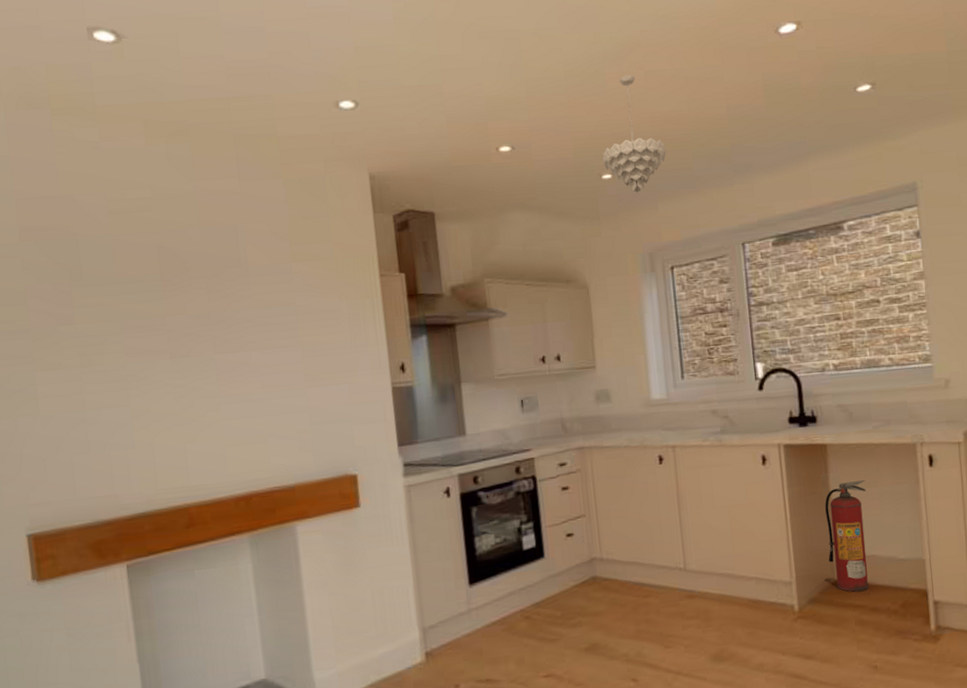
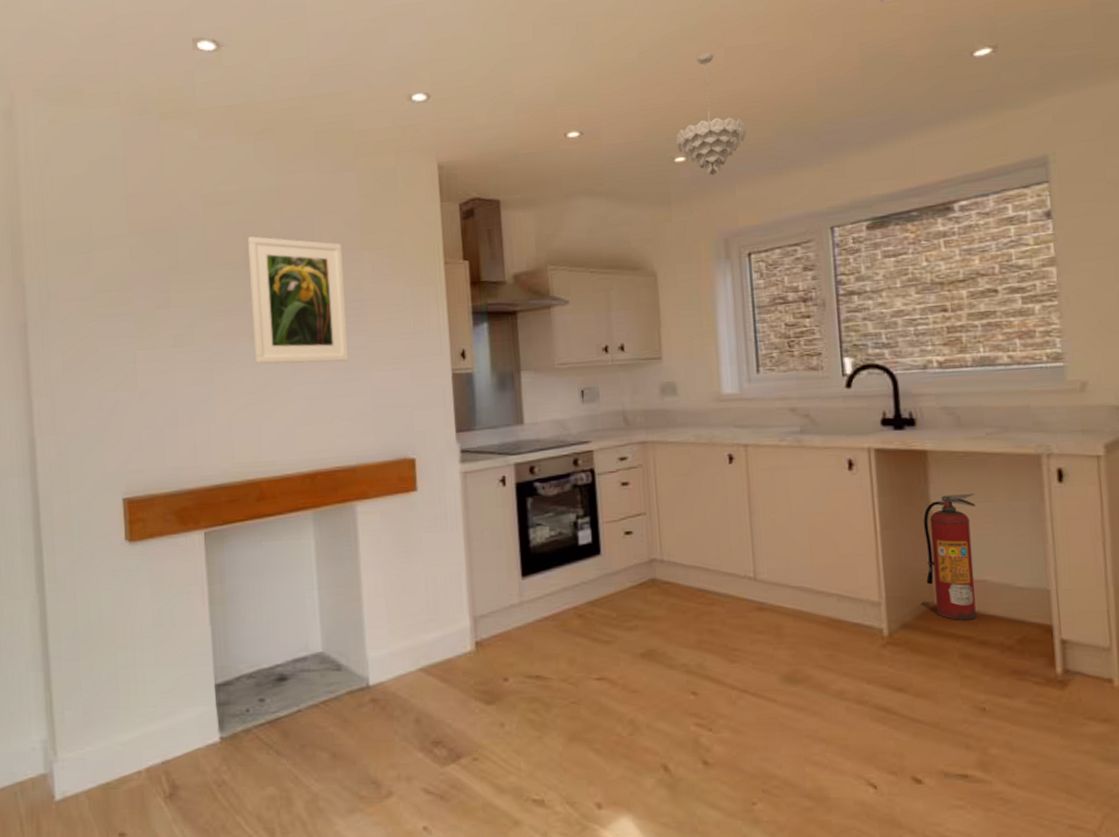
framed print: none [163,246,282,383] -> present [248,236,349,364]

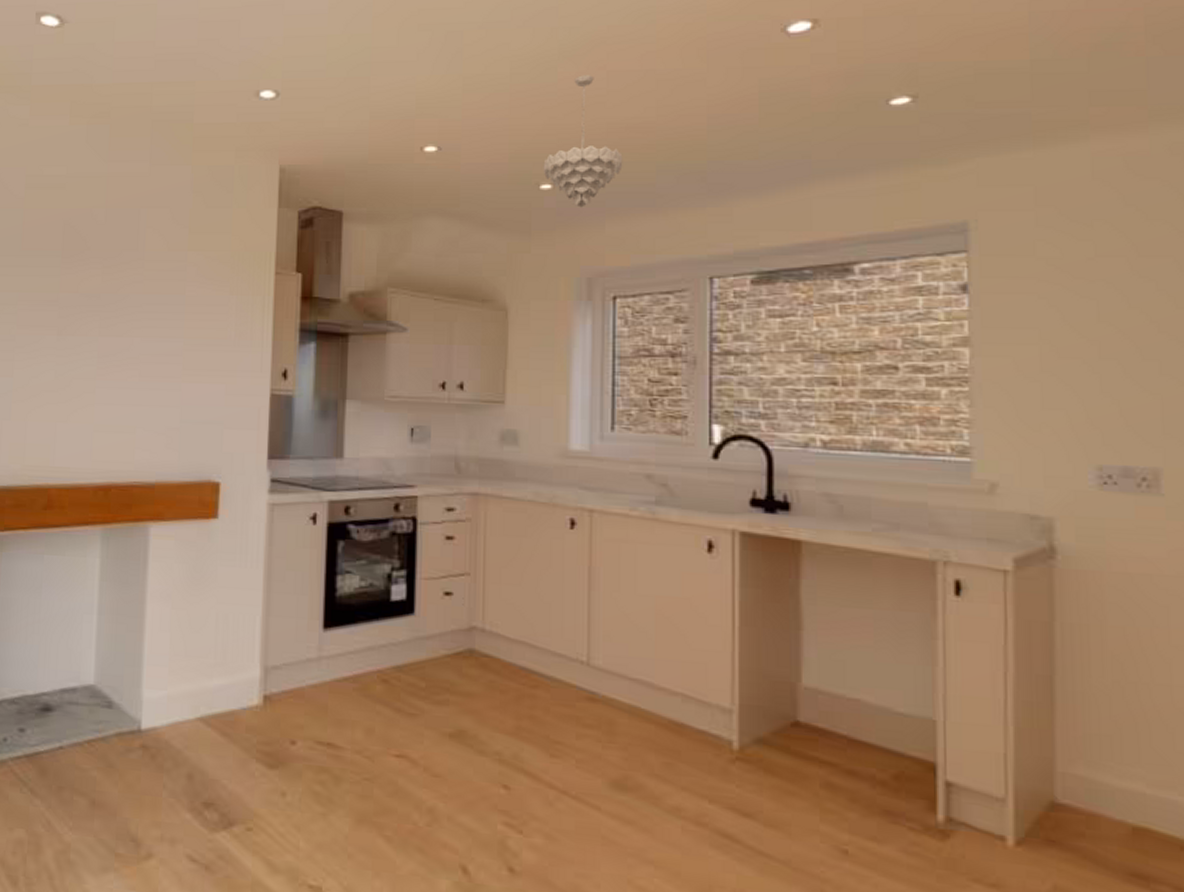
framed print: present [248,236,349,364] -> none [61,224,167,368]
fire extinguisher: present [923,494,978,620] -> none [788,594,854,744]

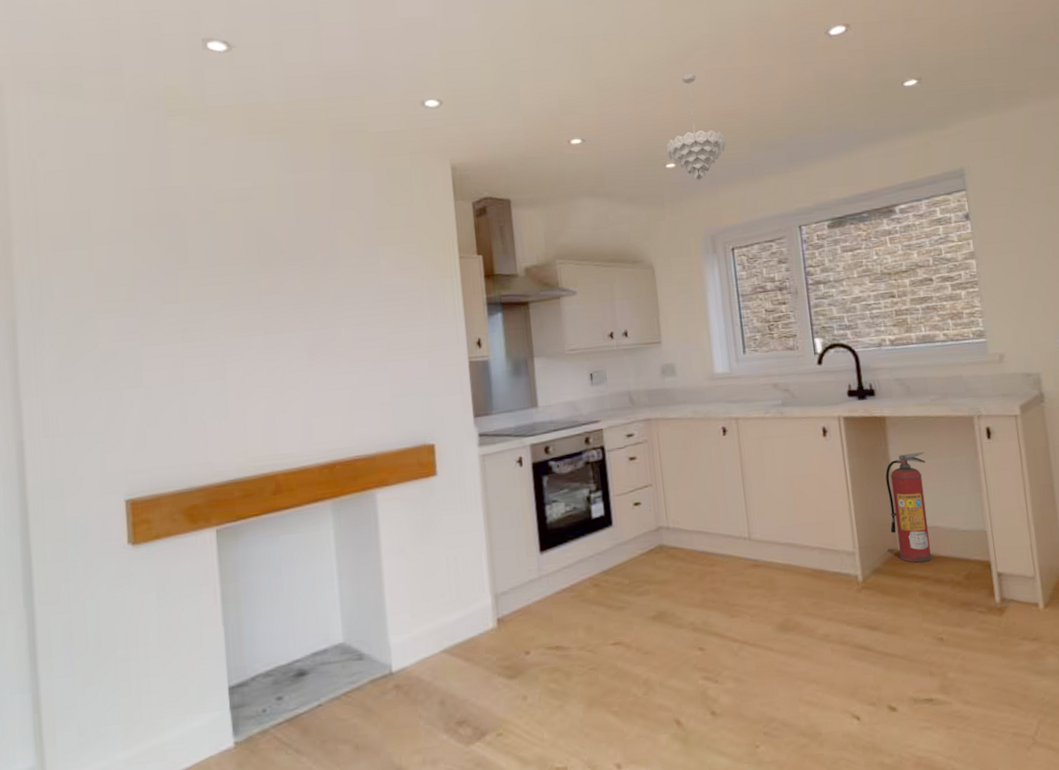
fire extinguisher: none [788,594,854,744] -> present [885,452,933,563]

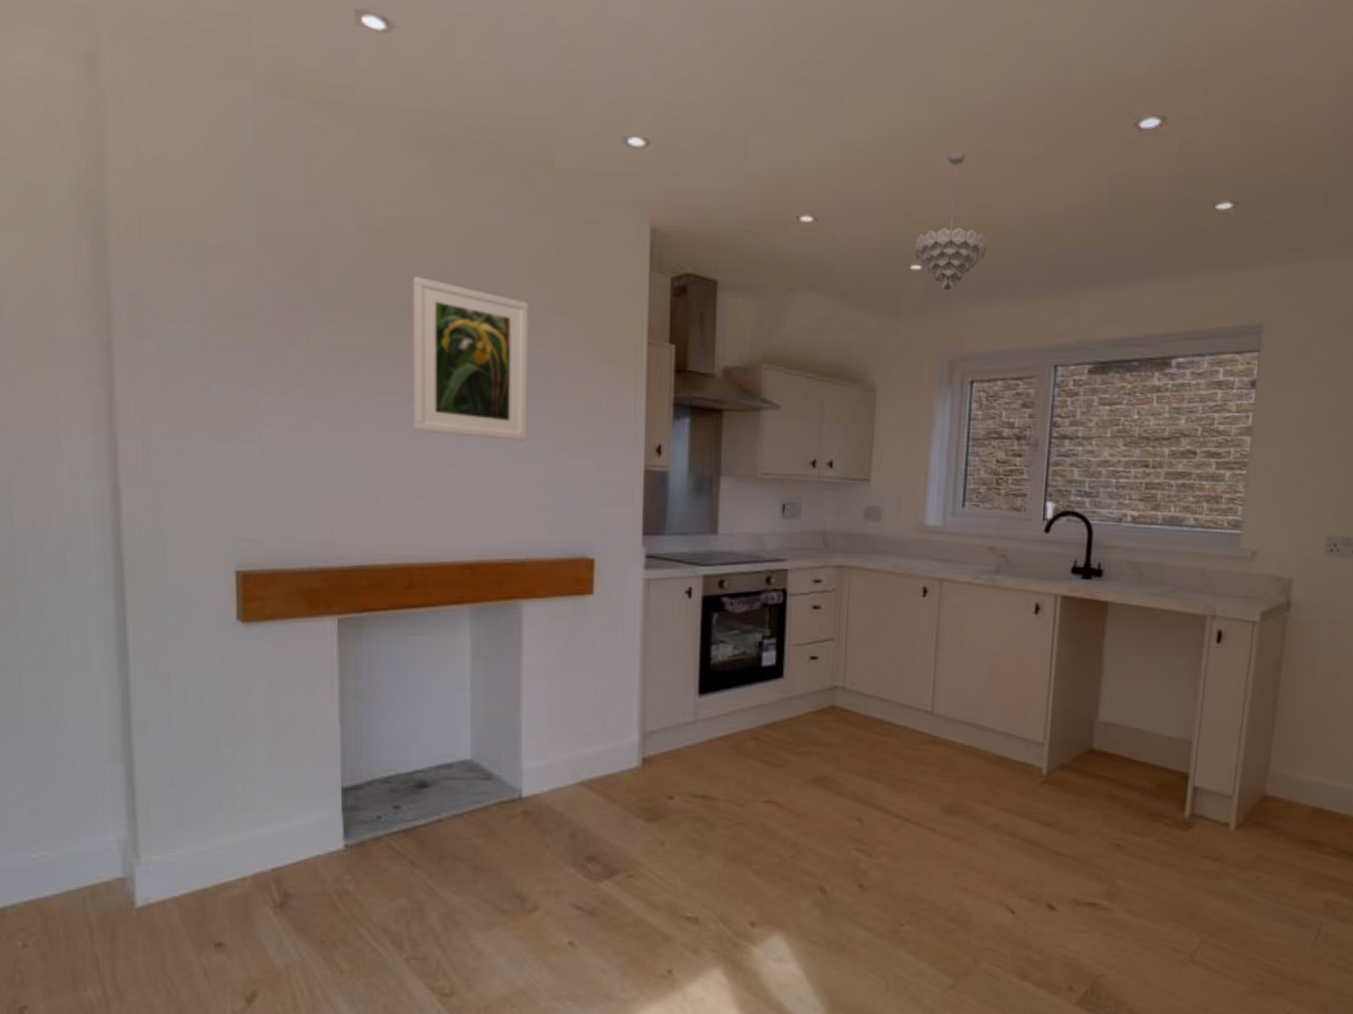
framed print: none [261,232,367,357] -> present [413,277,528,441]
fire extinguisher: present [885,452,933,563] -> none [1088,646,1143,764]

